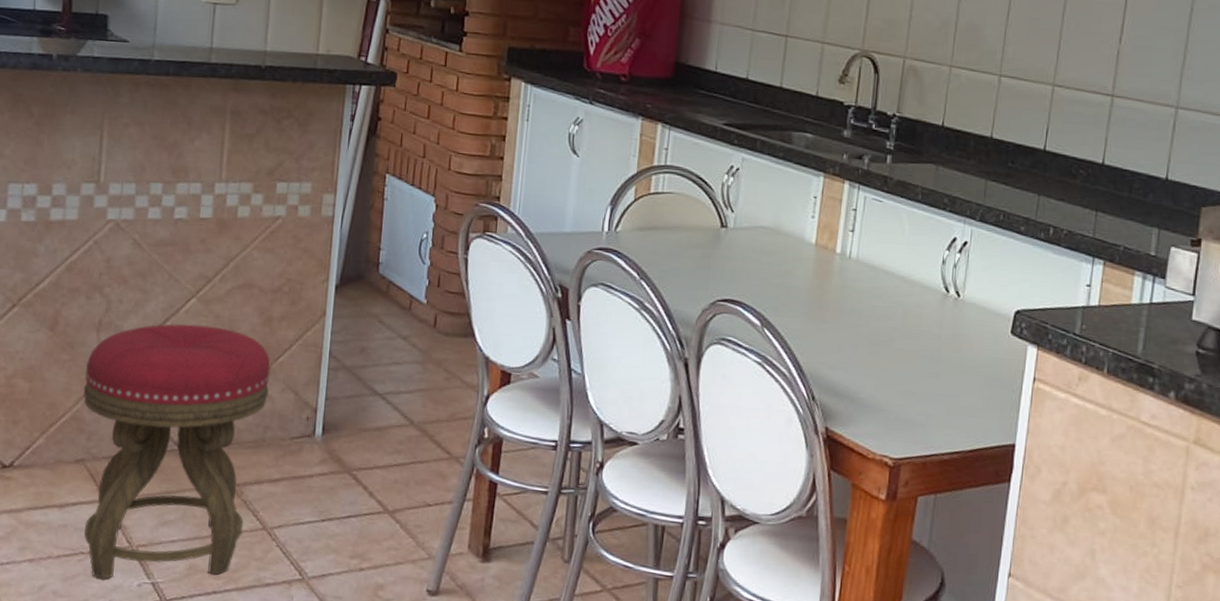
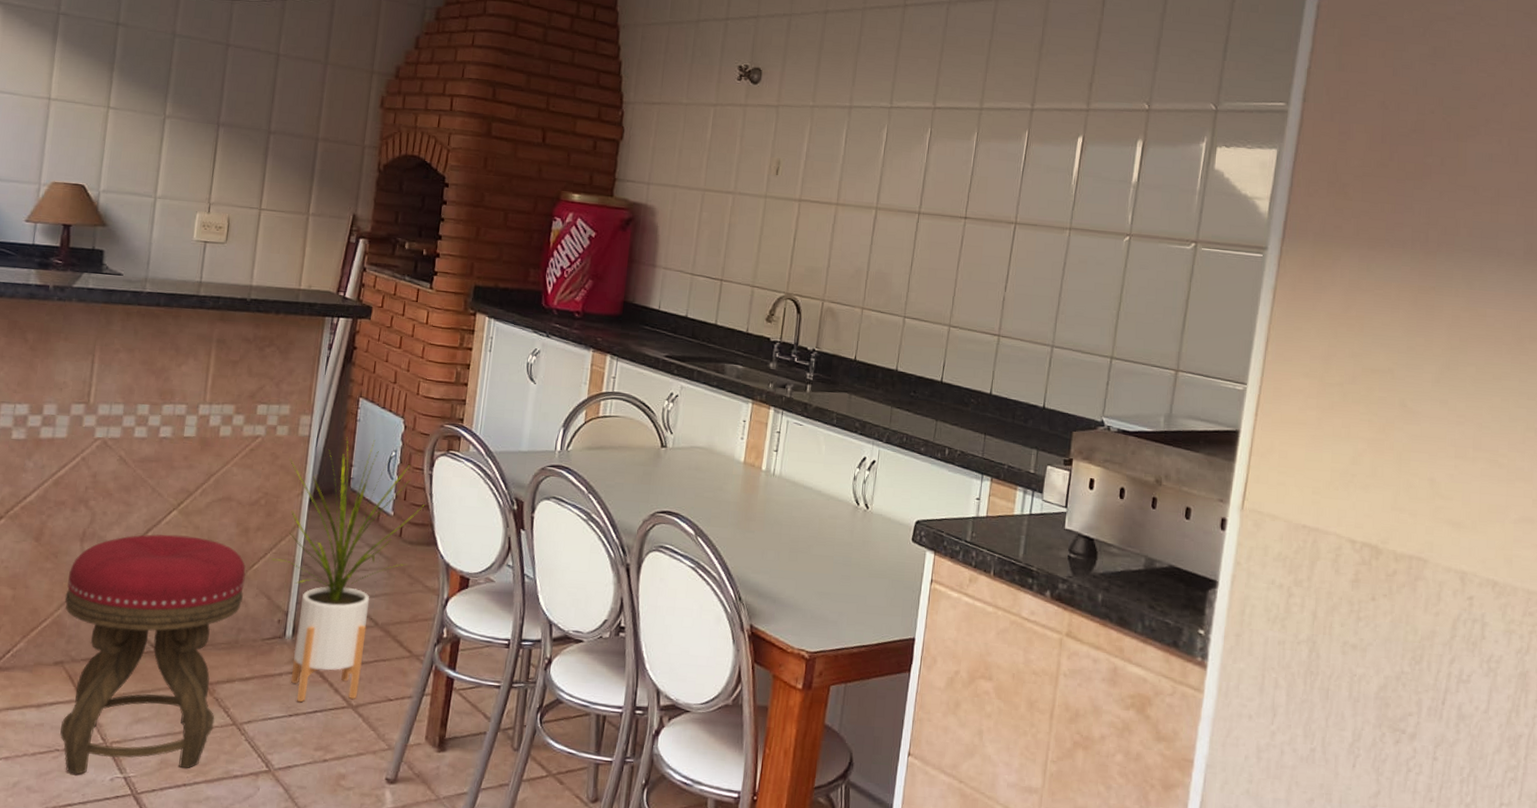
house plant: none [294,217,461,507] -> present [268,437,425,703]

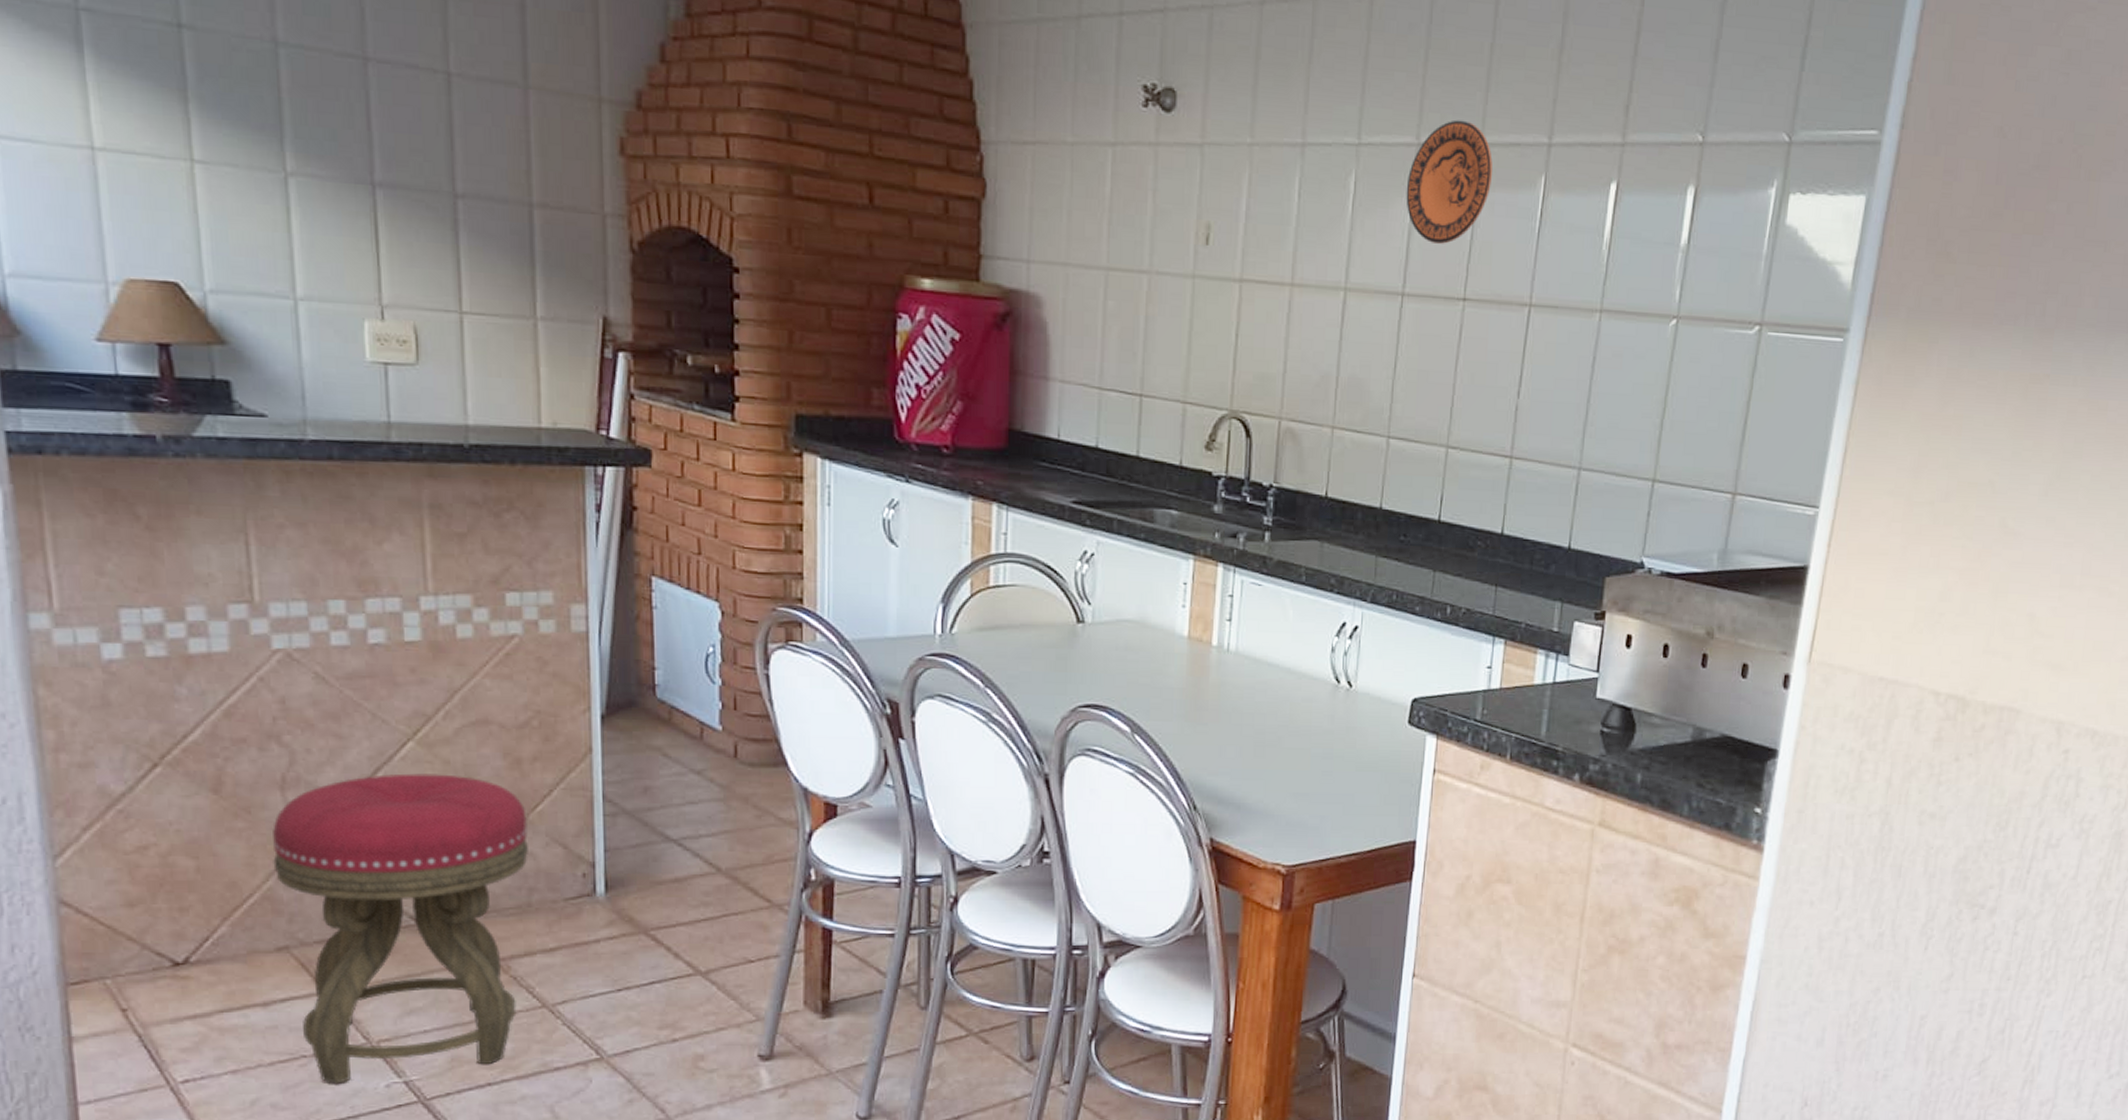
house plant: present [268,437,425,703] -> none [555,630,764,973]
decorative plate: none [924,91,989,178] -> present [1406,119,1493,244]

